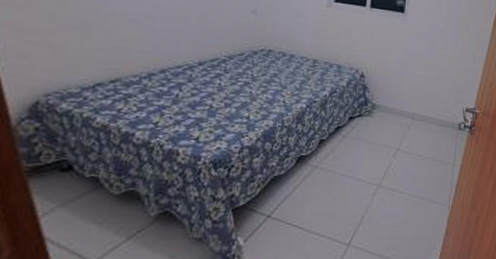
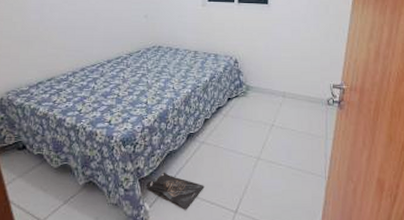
bag: none [240,200,314,244] -> present [145,172,205,210]

